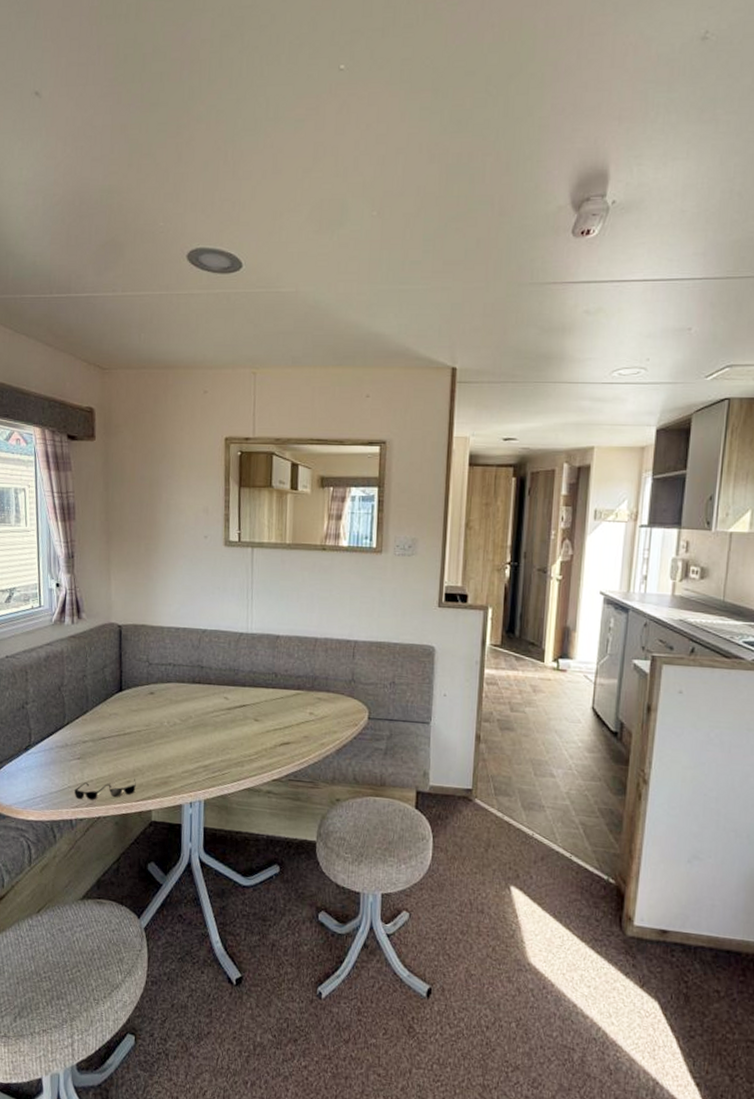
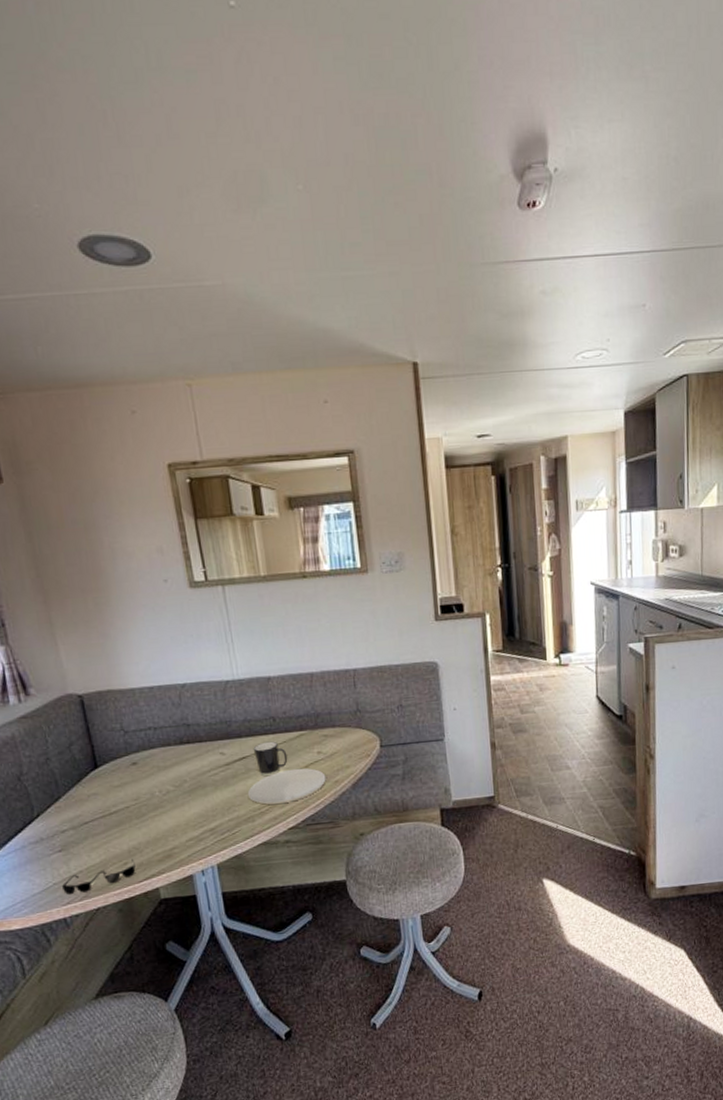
plate: none [241,724,314,755] -> present [247,768,326,805]
mug: none [253,694,283,727] -> present [253,741,288,777]

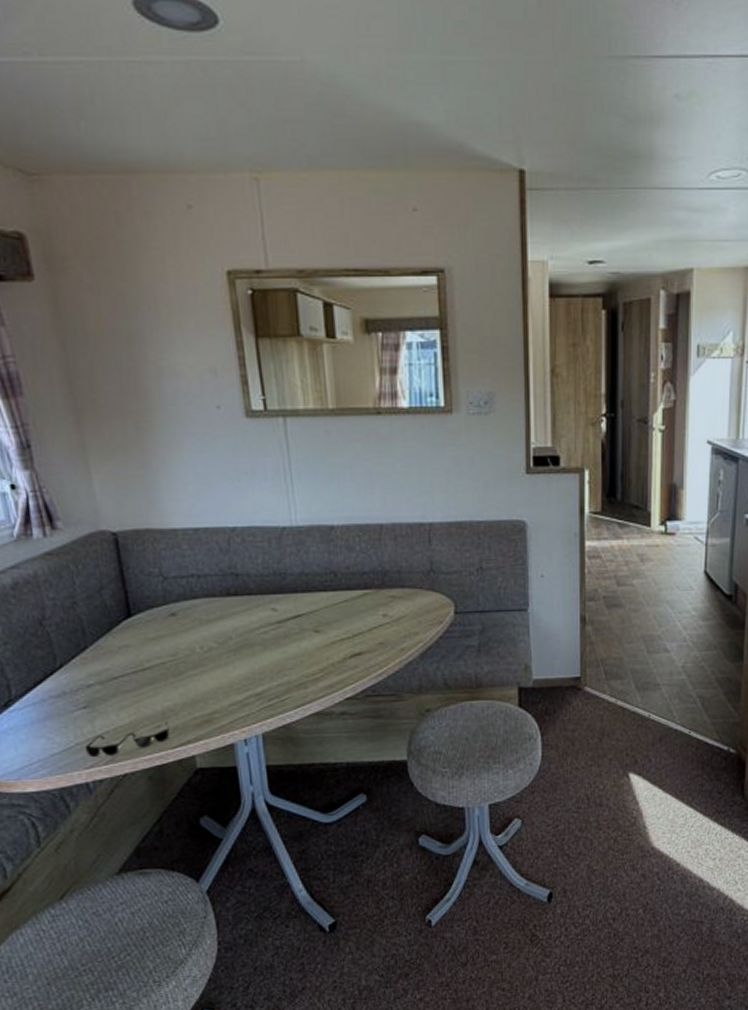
plate: present [247,768,326,805] -> none [300,631,391,670]
mug: present [253,741,288,777] -> none [309,599,349,639]

